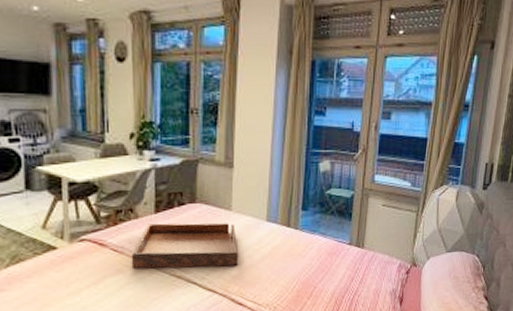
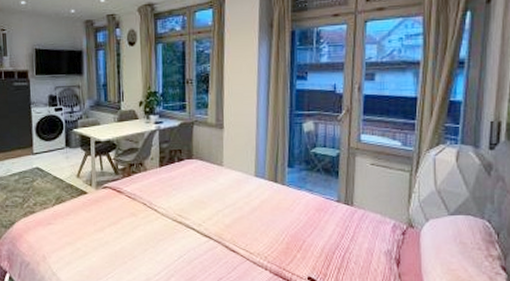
serving tray: present [131,222,239,269] -> none [141,175,231,216]

